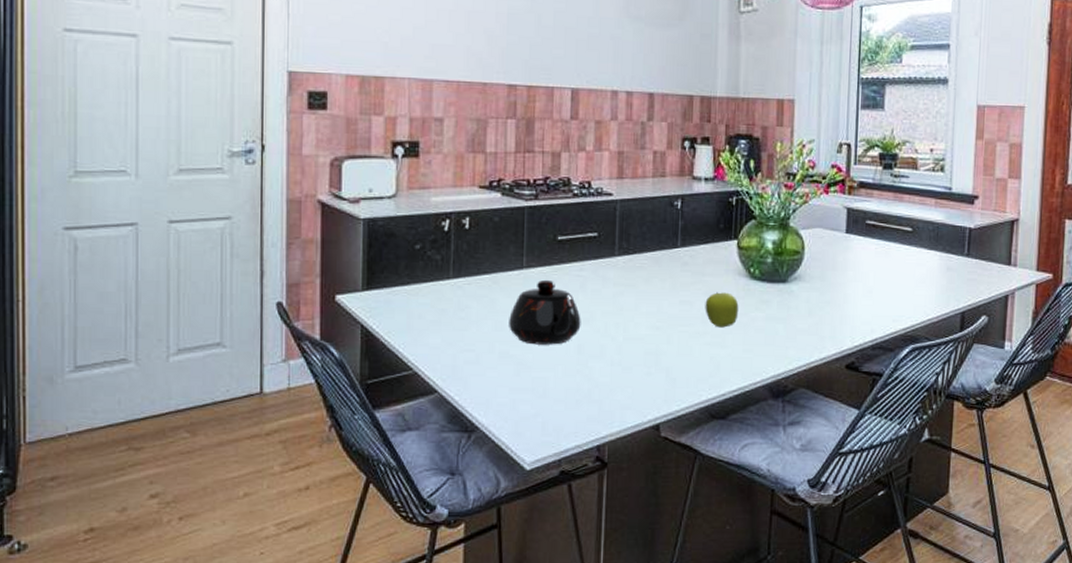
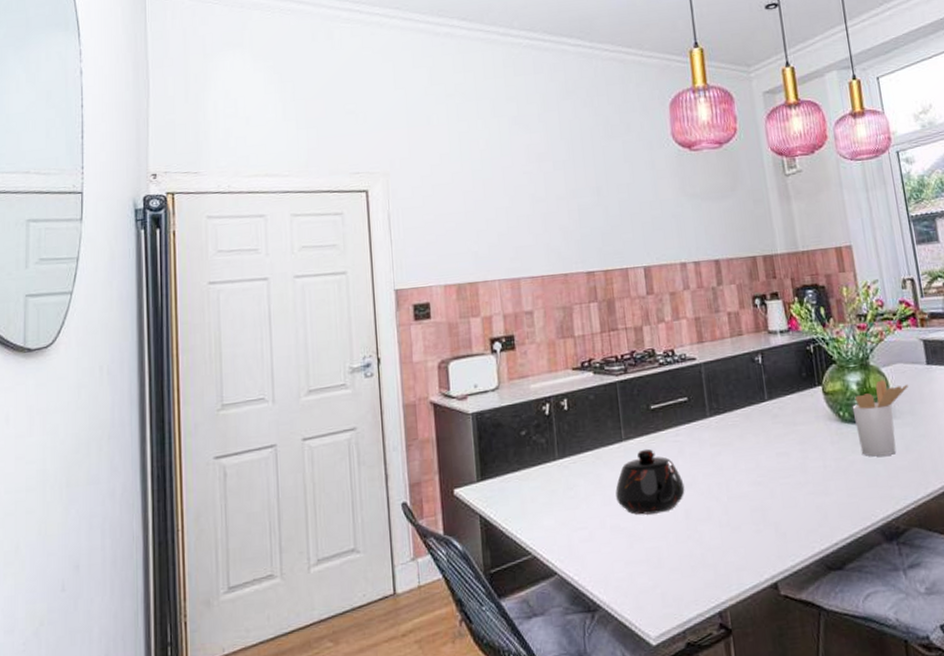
fruit: present [705,292,739,328] -> none [801,439,836,476]
utensil holder: none [763,242,823,317] -> present [852,379,908,457]

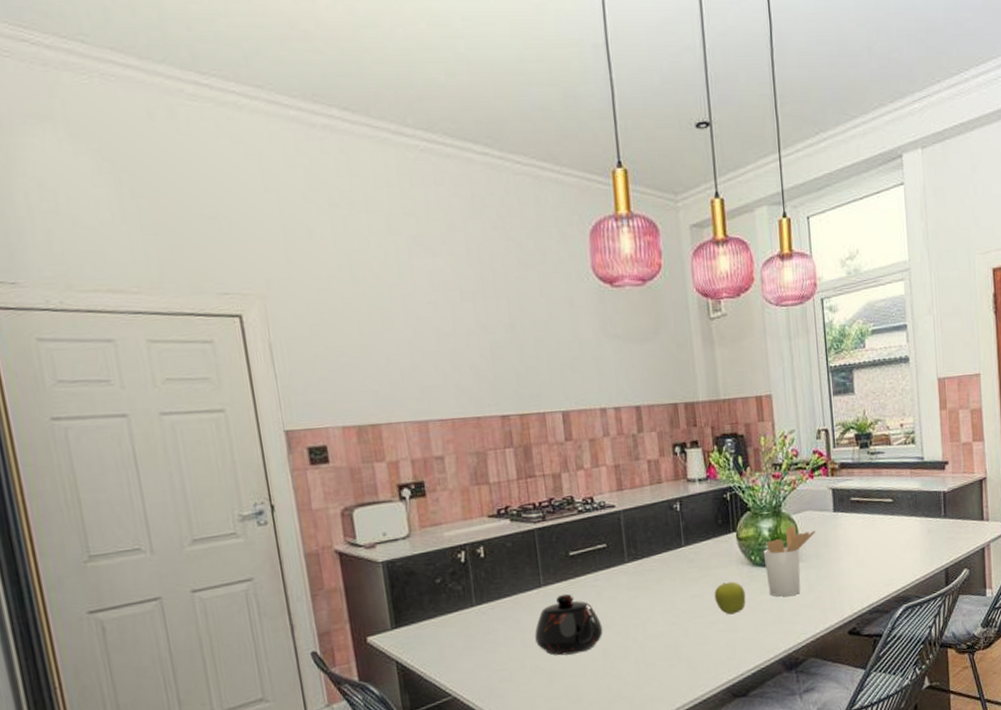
fruit: none [801,439,836,476] -> present [714,581,746,615]

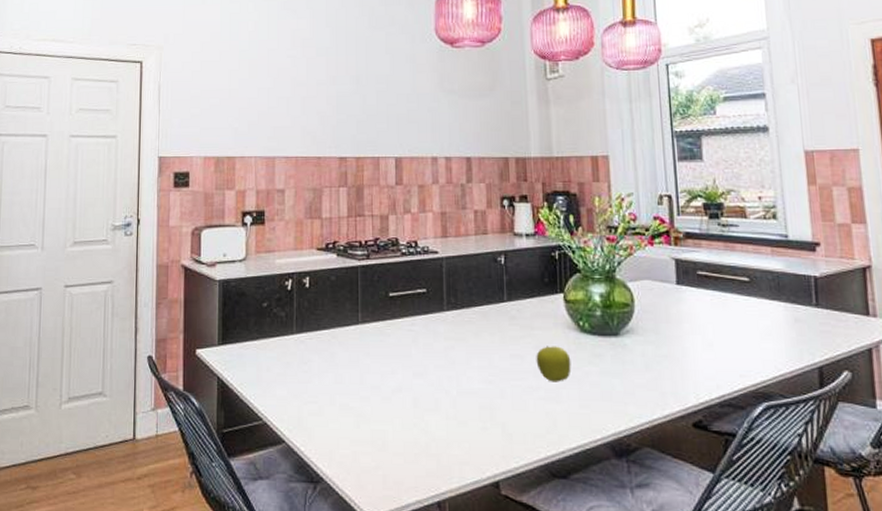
teapot: present [535,593,603,656] -> none [348,334,415,398]
utensil holder: present [763,526,815,597] -> none [593,294,654,371]

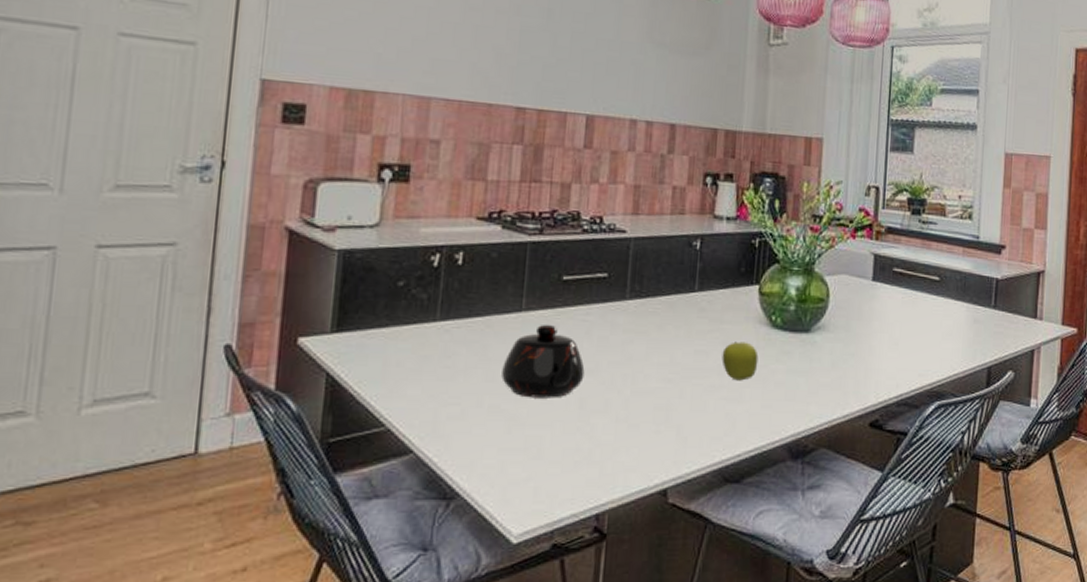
teapot: none [348,334,415,398] -> present [501,324,585,398]

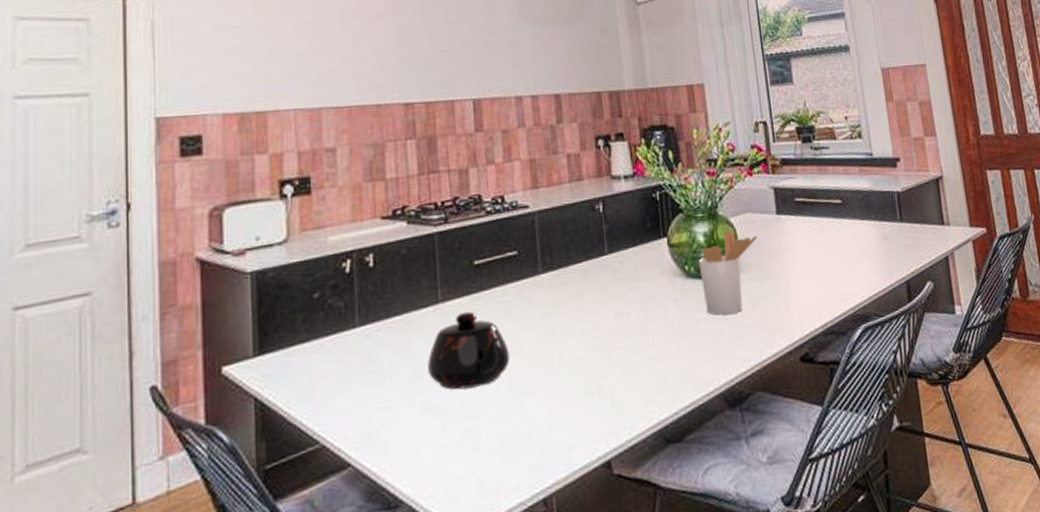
fruit: present [721,341,759,381] -> none [642,296,680,338]
utensil holder: none [785,289,849,370] -> present [698,230,757,315]

